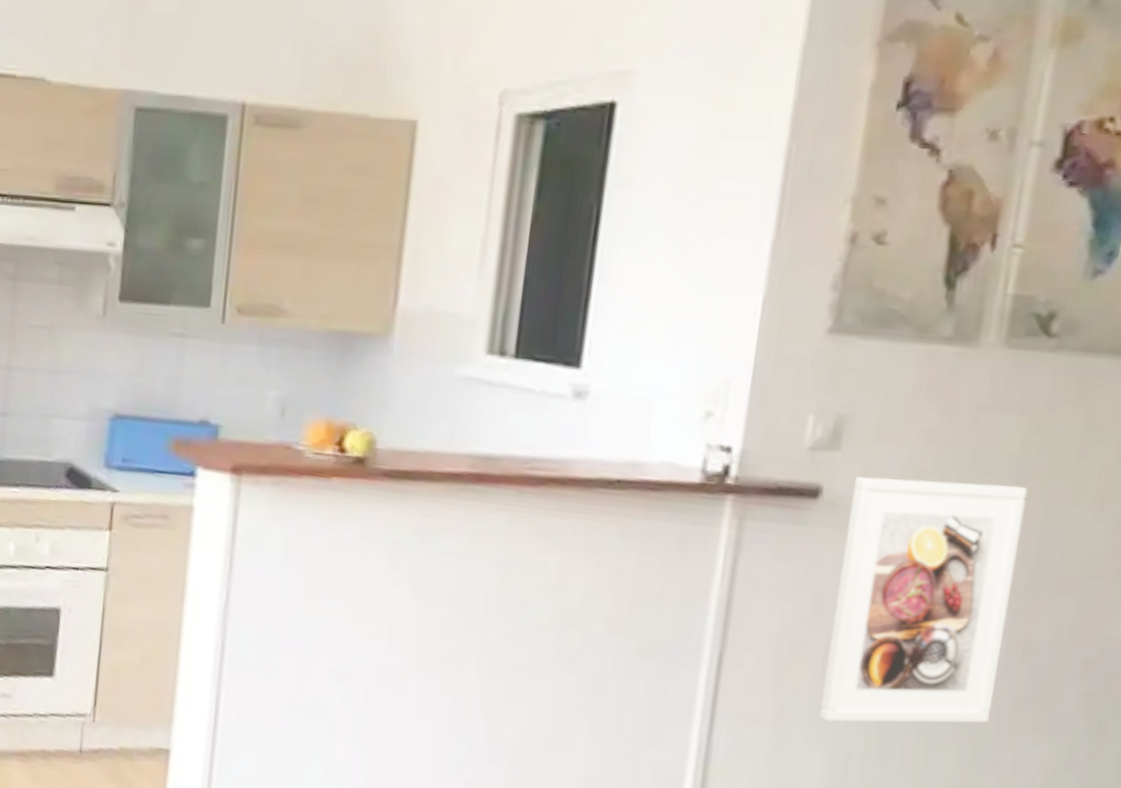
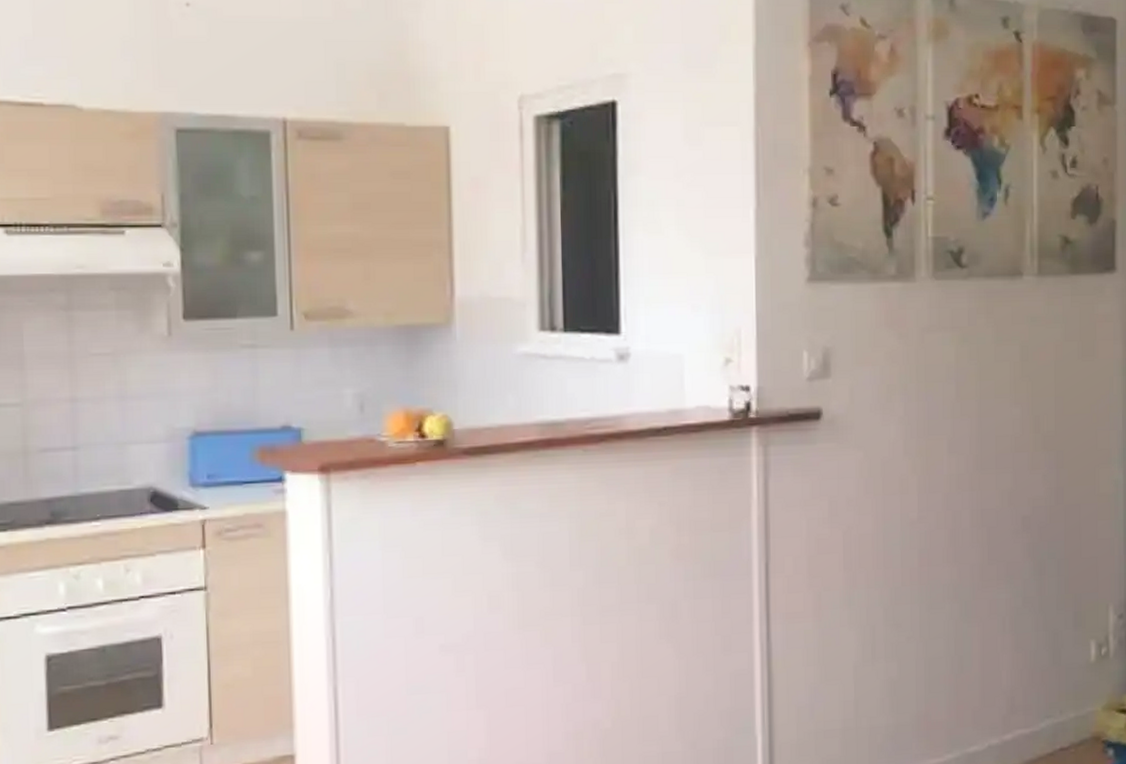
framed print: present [818,476,1028,724] -> none [844,387,967,605]

